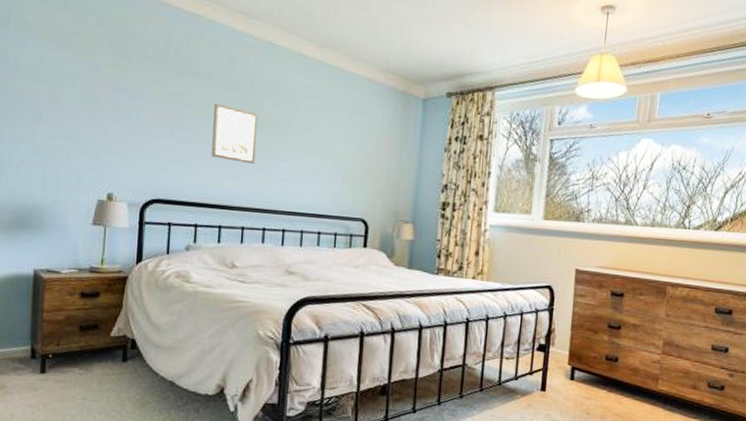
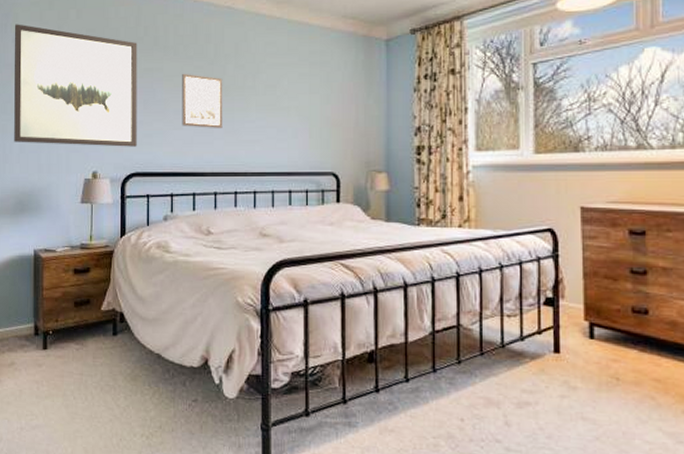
wall art: none [14,21,167,173] -> present [14,24,137,147]

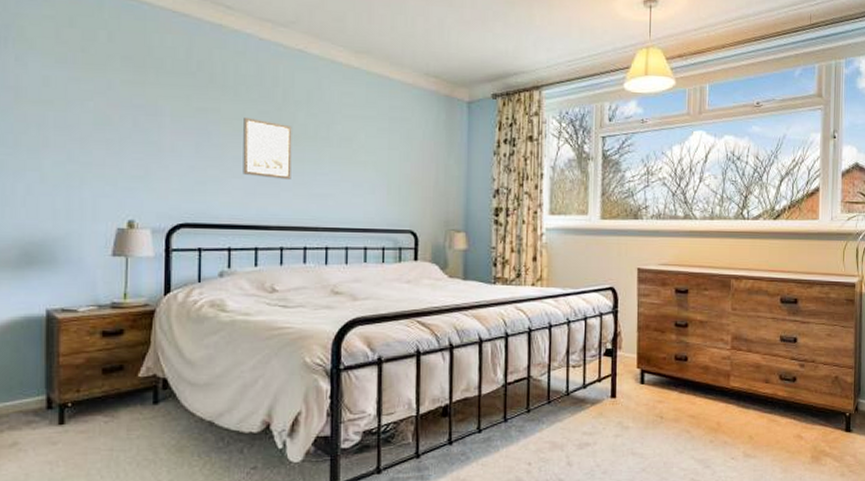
wall art: present [14,24,137,147] -> none [18,39,188,195]

